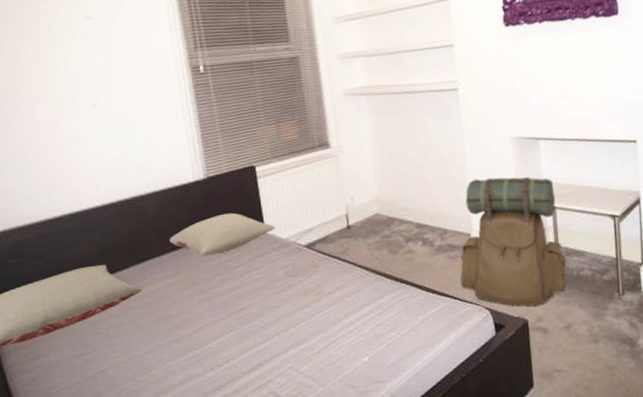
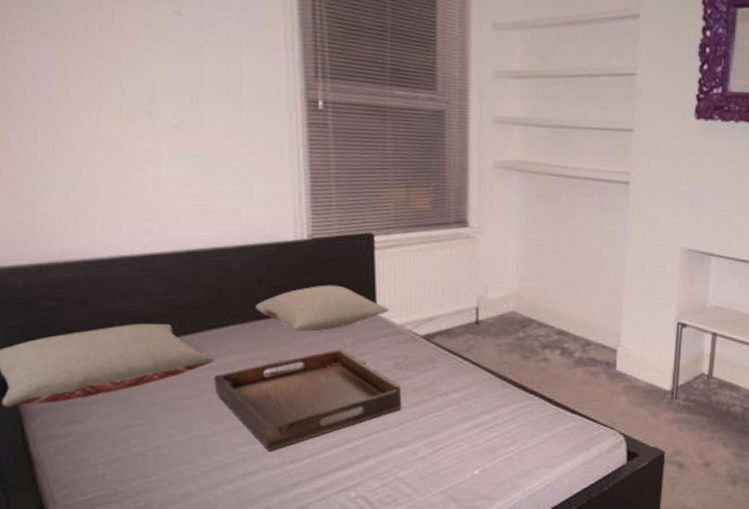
serving tray: none [143,266,296,362] -> present [214,349,402,451]
backpack: present [460,177,567,307] -> none [597,289,719,437]

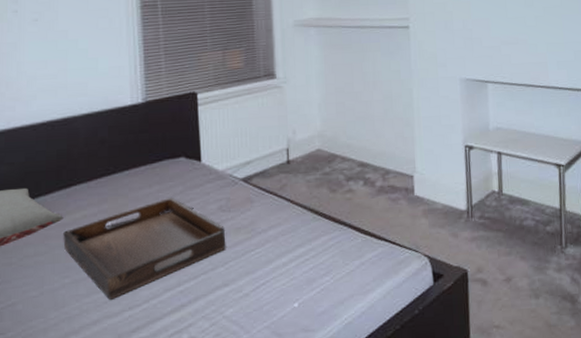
pillow: present [256,284,389,332] -> none [99,140,212,185]

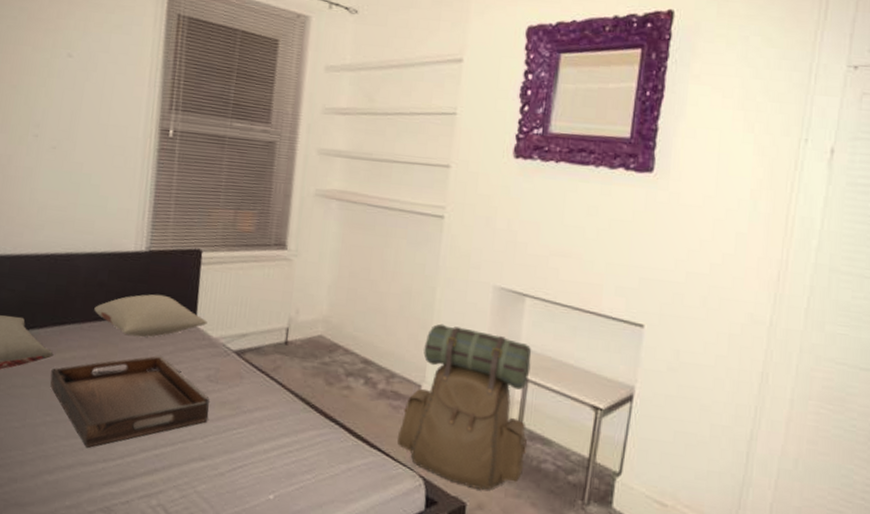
pillow: none [99,140,212,185] -> present [94,294,207,338]
backpack: none [400,119,510,256] -> present [397,323,532,490]

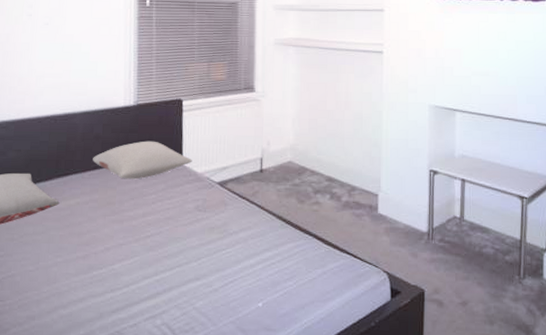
serving tray: present [49,356,210,448] -> none [58,194,200,281]
backpack: present [397,323,532,490] -> none [363,141,470,276]

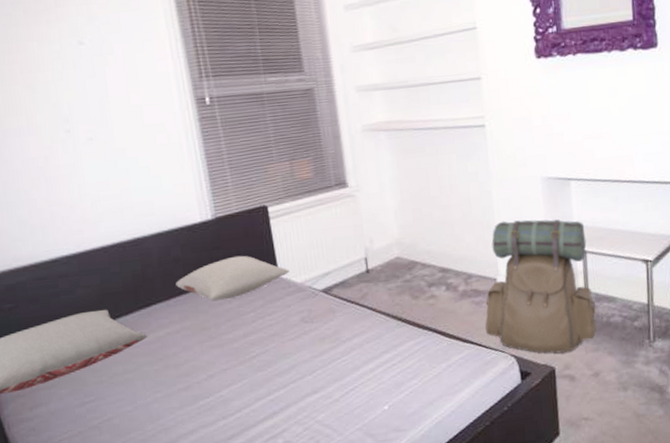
backpack: none [363,141,470,276] -> present [485,219,597,354]

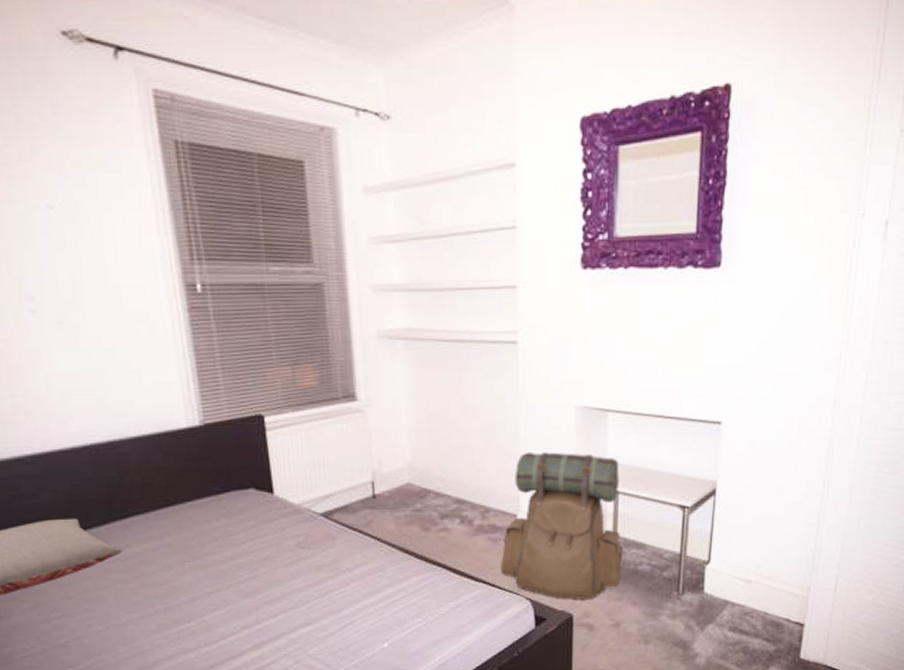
pillow: present [176,255,290,301] -> none [156,469,286,518]

